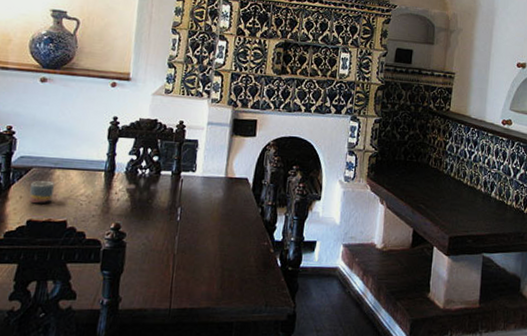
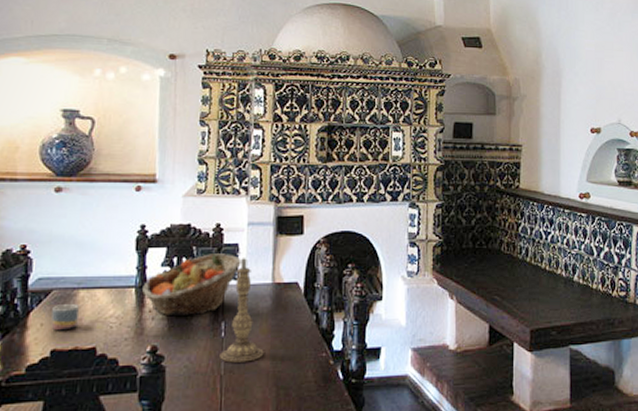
fruit basket: none [111,147,200,200] -> present [142,254,241,315]
candlestick: none [174,153,213,245] -> present [220,258,264,363]

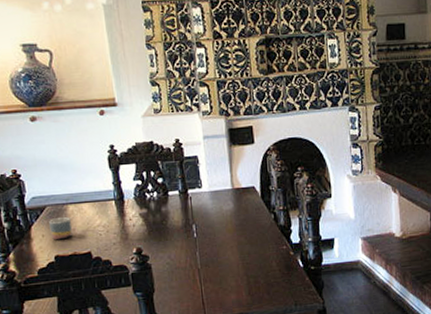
fruit basket: present [142,254,241,315] -> none [121,165,202,222]
candlestick: present [220,258,264,363] -> none [195,168,233,258]

